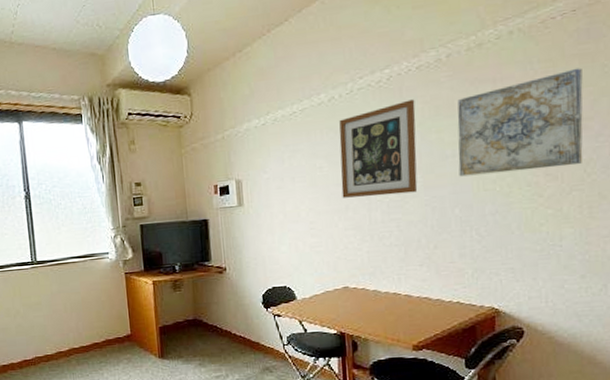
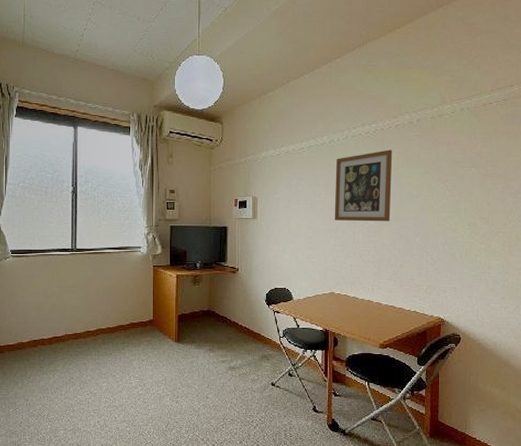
wall art: present [457,68,583,177] -> none [421,142,508,214]

